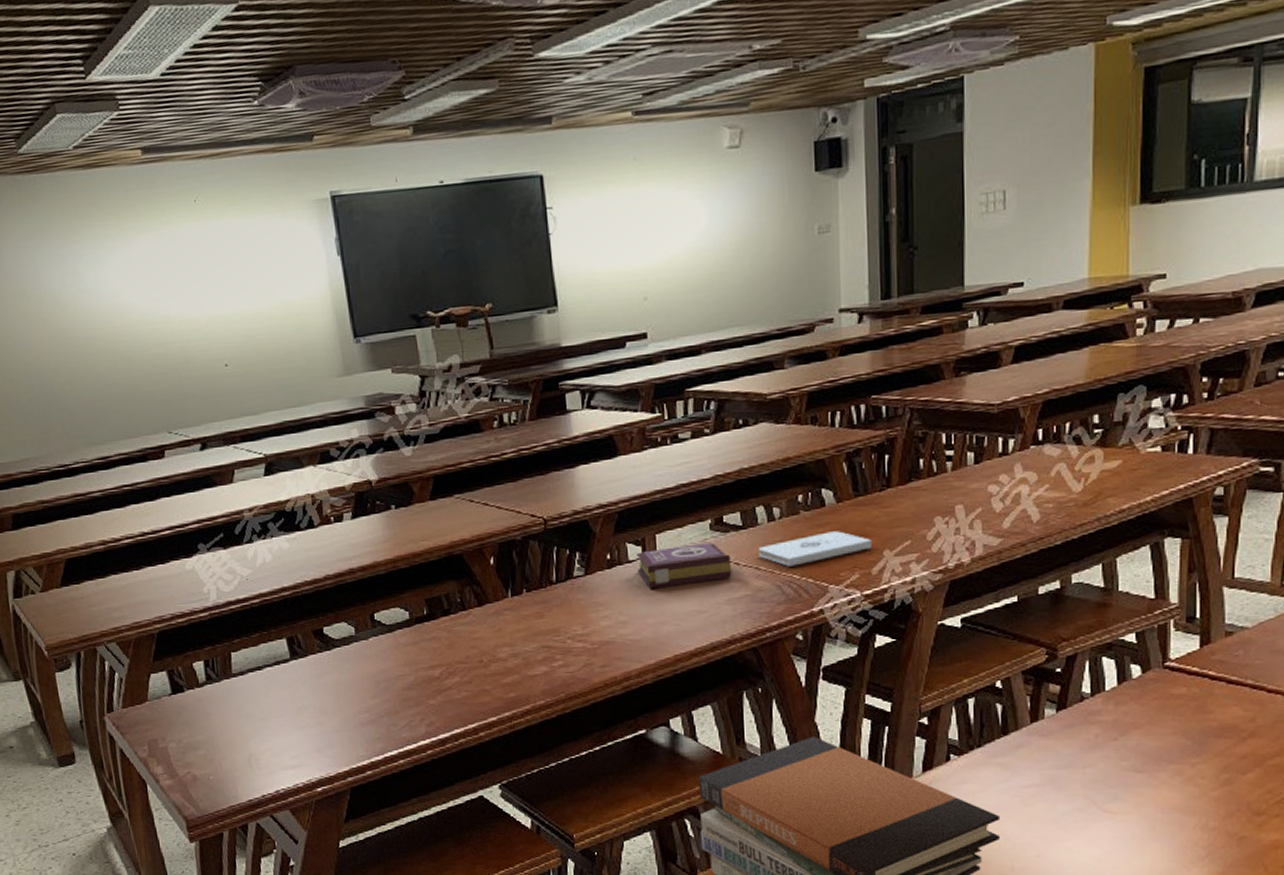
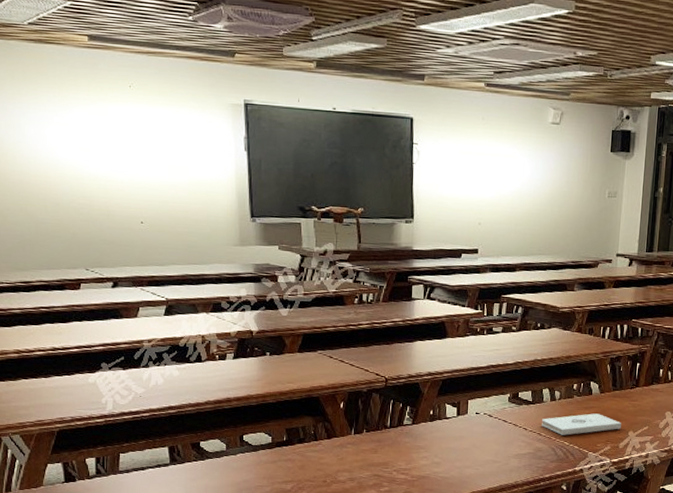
book: present [636,543,732,589] -> none [451,411,521,440]

